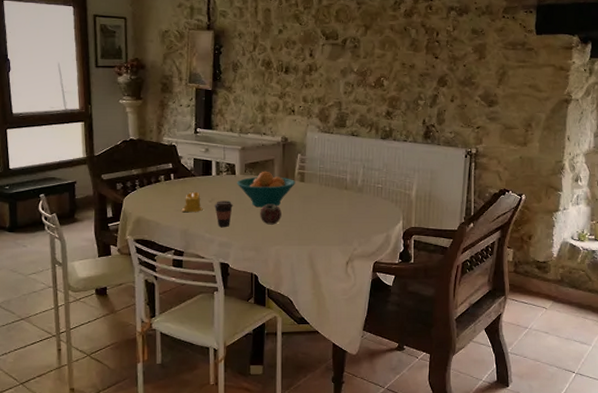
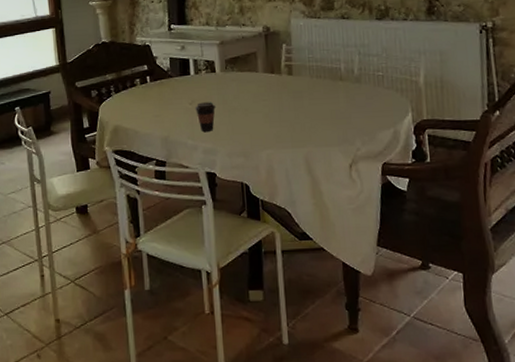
candle: present [181,191,203,213] -> none [160,94,183,118]
fruit bowl: present [237,171,295,208] -> none [217,65,283,108]
apple: present [260,204,281,225] -> none [246,103,270,126]

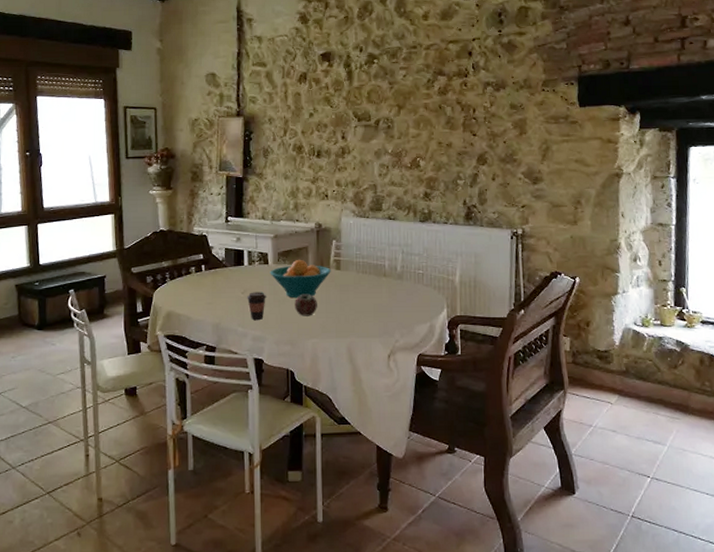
fruit bowl: none [217,65,283,108] -> present [270,259,331,298]
apple: none [246,103,270,126] -> present [295,295,317,316]

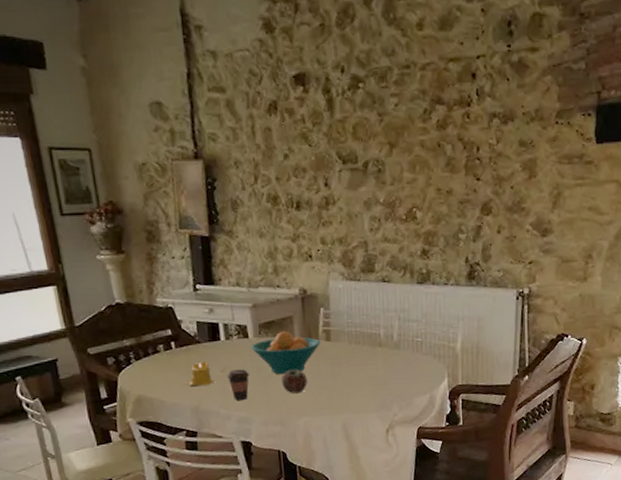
candle: none [213,283,235,306] -> present [188,361,214,386]

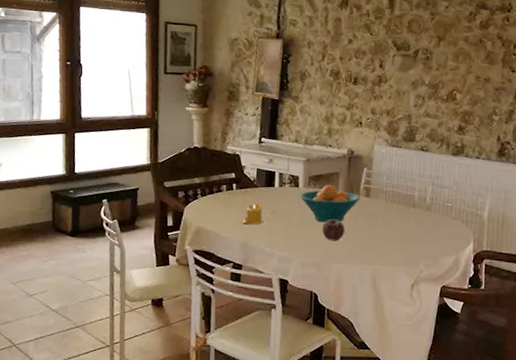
coffee cup: present [226,369,250,401] -> none [275,213,296,242]

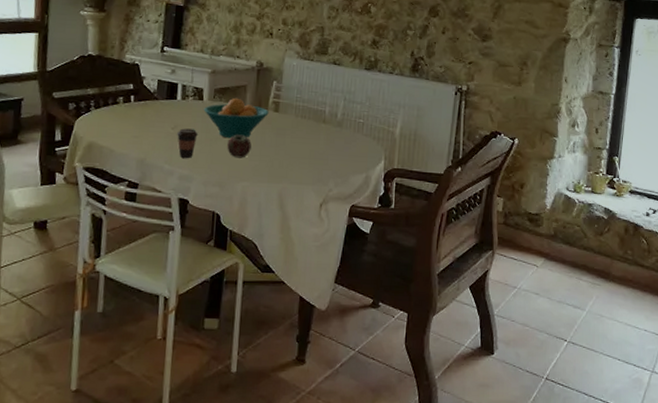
candle: present [242,203,264,225] -> none [139,116,164,141]
coffee cup: none [275,213,296,242] -> present [176,128,199,159]

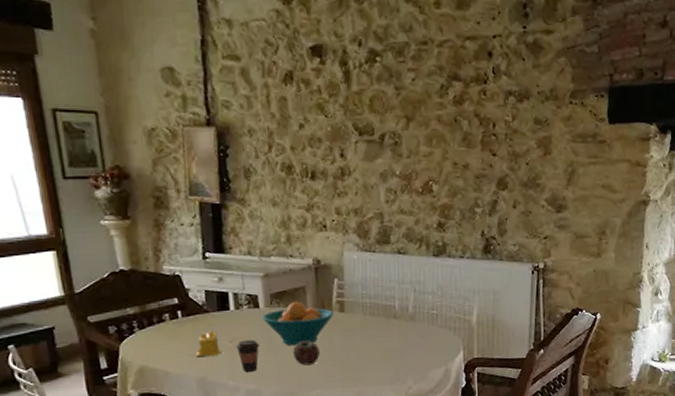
candle: none [139,116,164,141] -> present [195,331,223,357]

